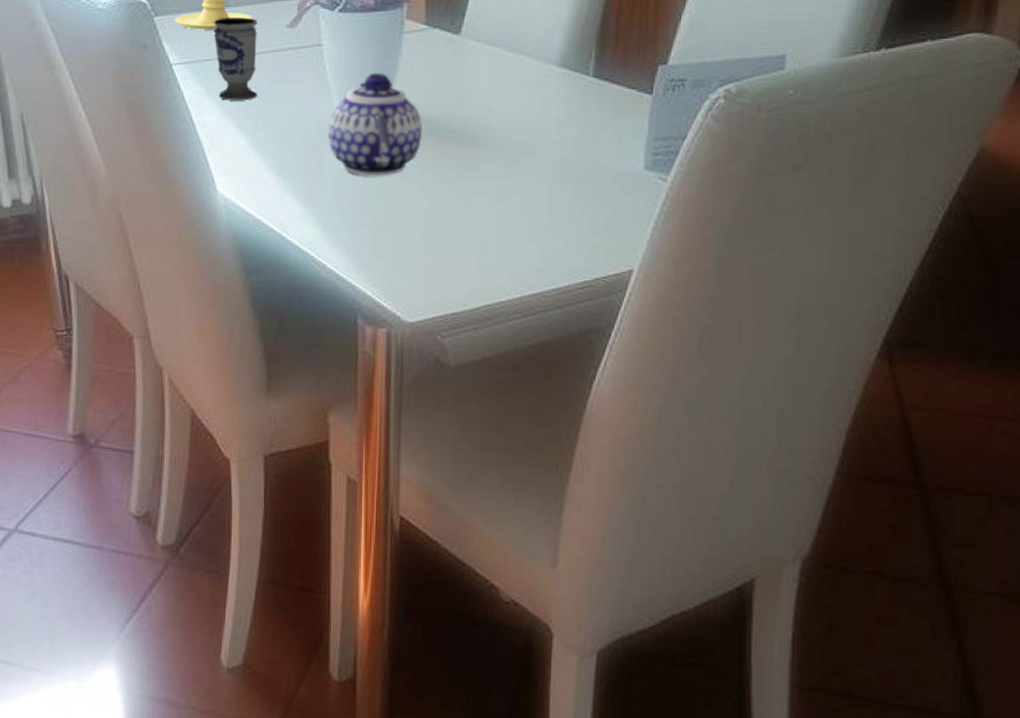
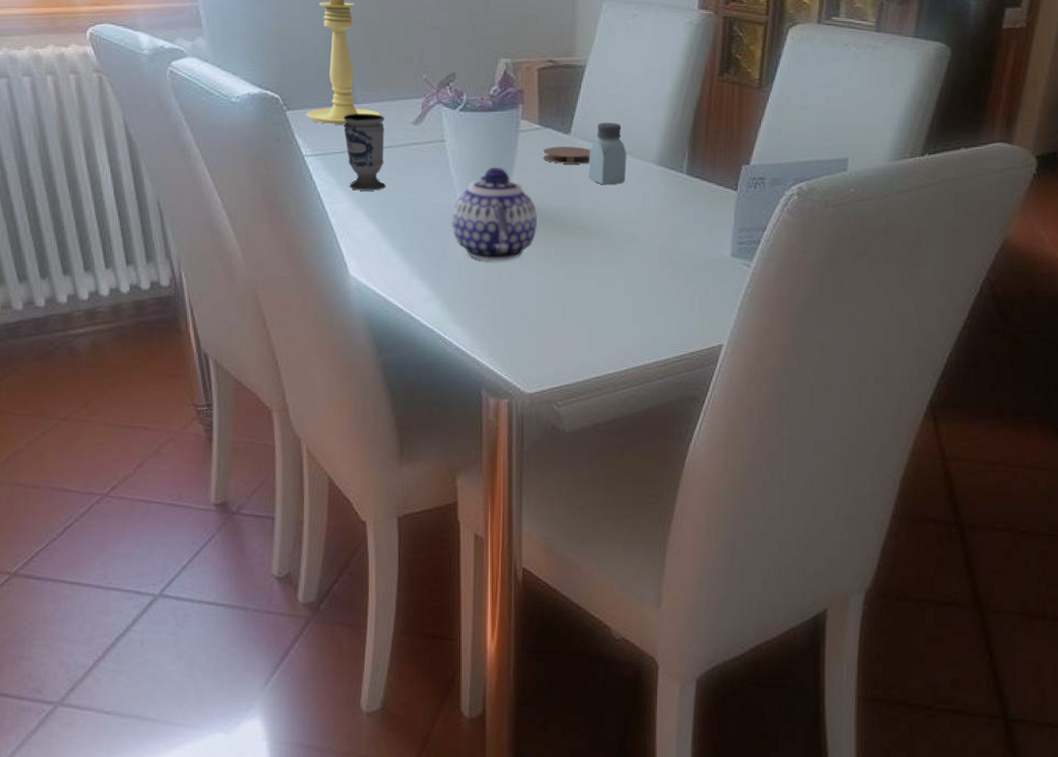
coaster: none [429,48,484,68] -> present [543,146,591,164]
saltshaker: none [481,21,525,91] -> present [589,123,627,185]

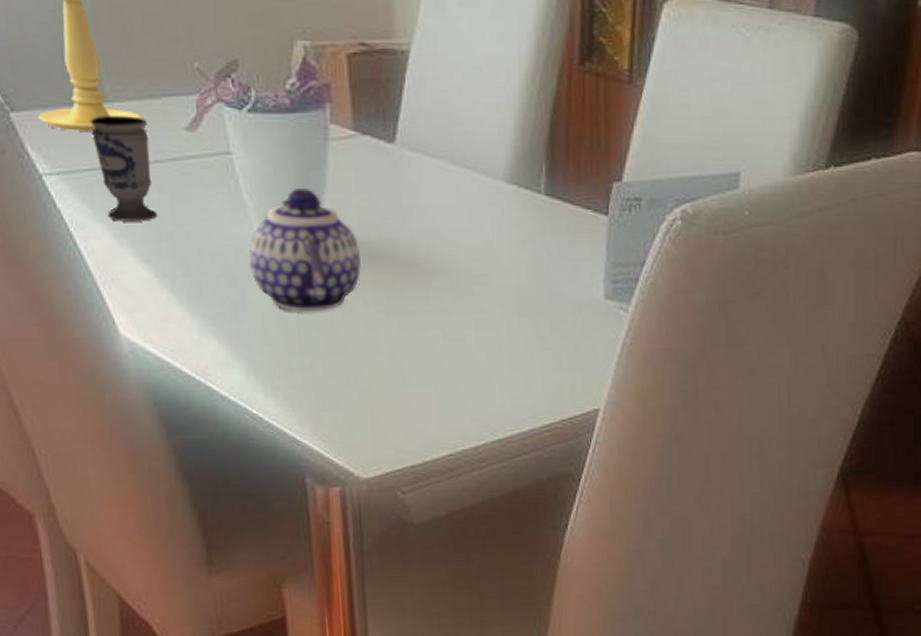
coaster: present [543,146,591,164] -> none [361,159,423,183]
saltshaker: present [589,123,627,185] -> none [421,128,470,210]

